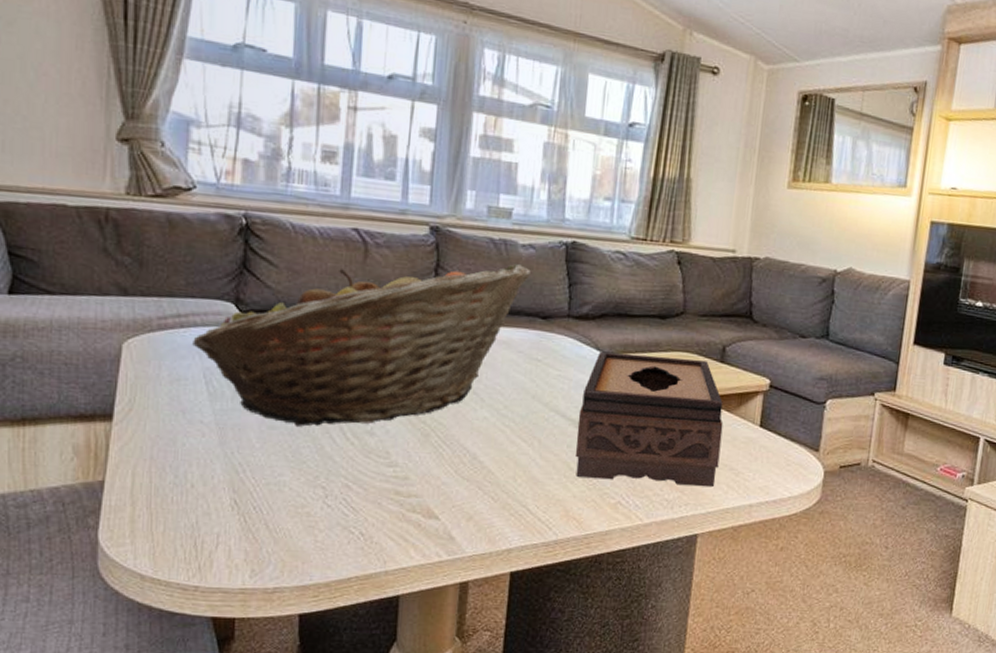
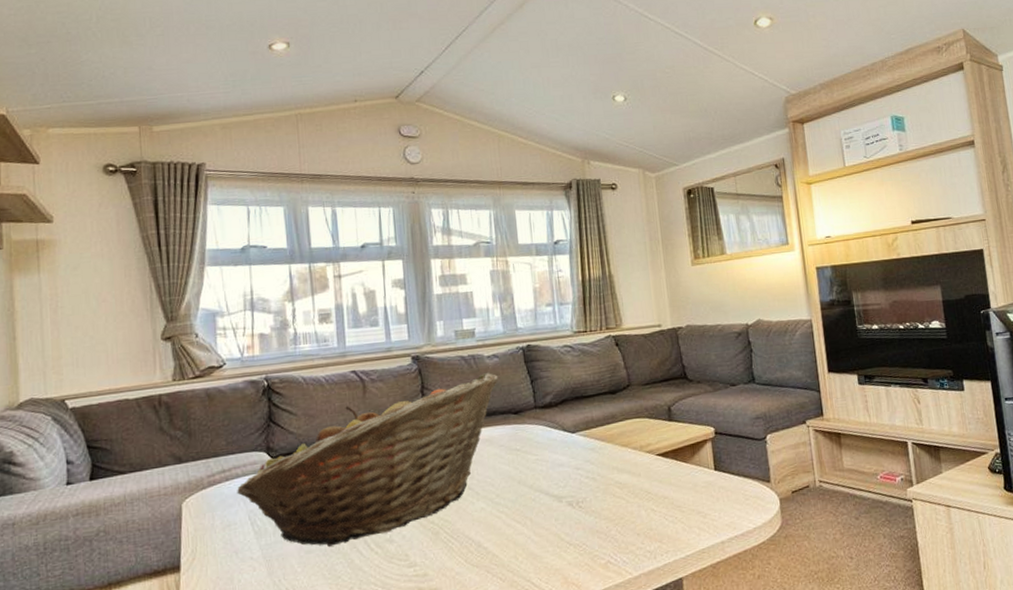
tissue box: present [576,351,724,488] -> none [559,422,687,546]

